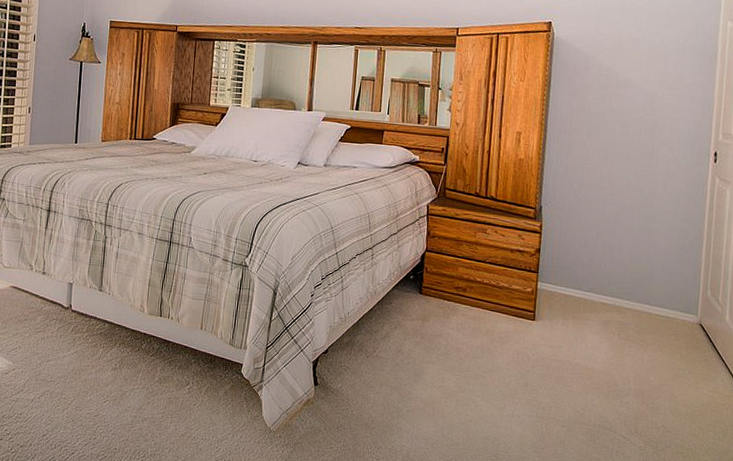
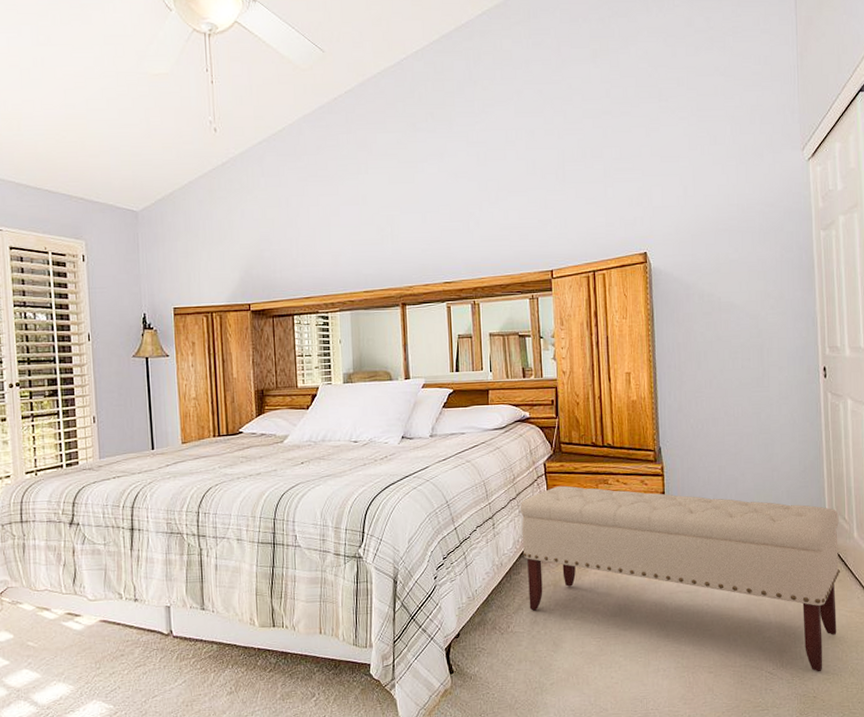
bench: none [396,228,712,445] -> present [520,485,840,672]

